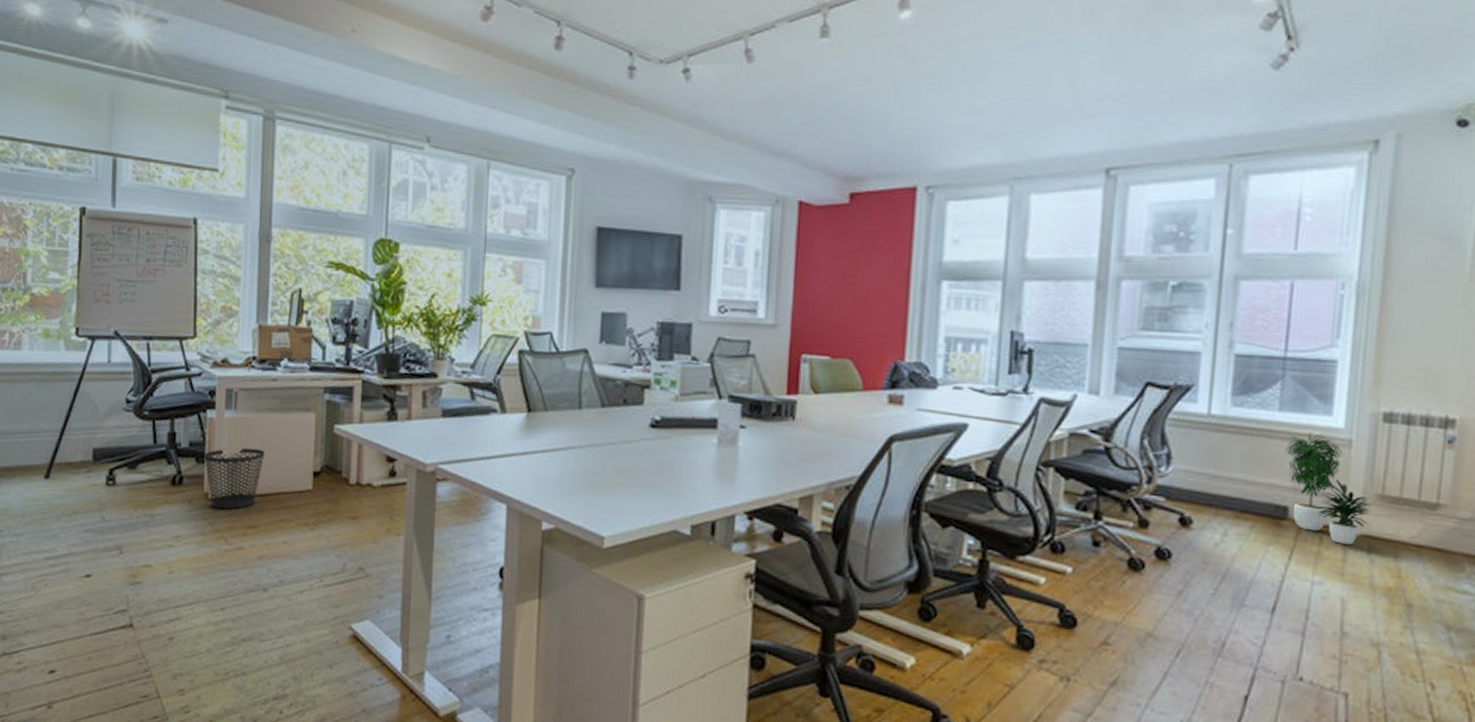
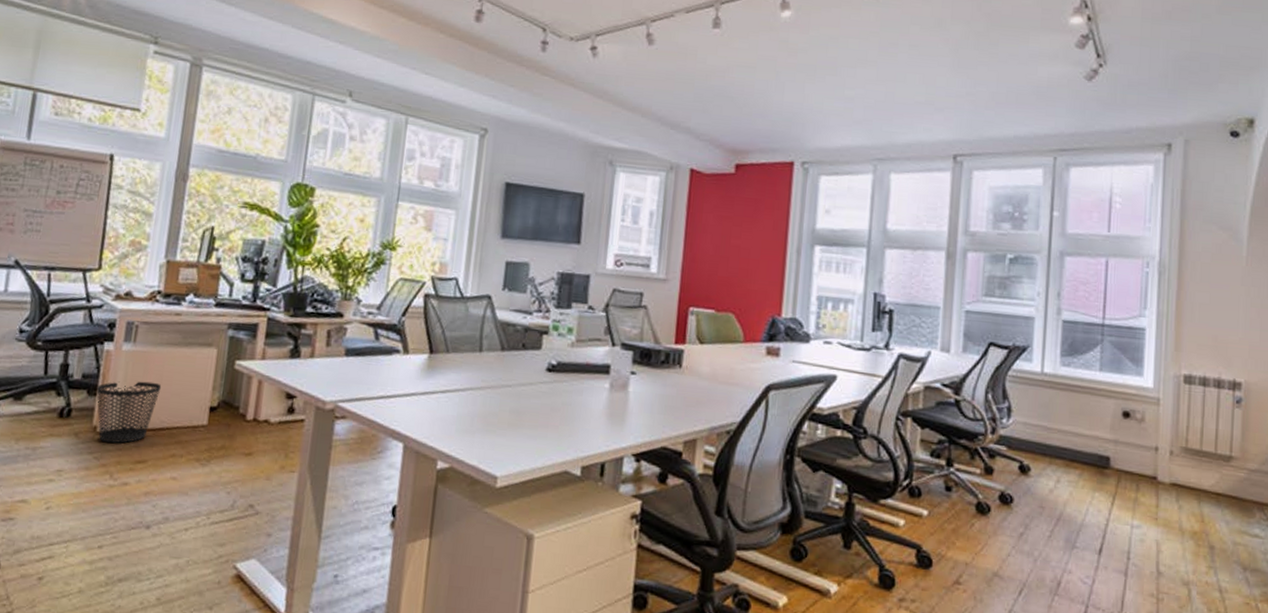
potted plant: present [1285,432,1373,545] -> none [1106,391,1179,492]

